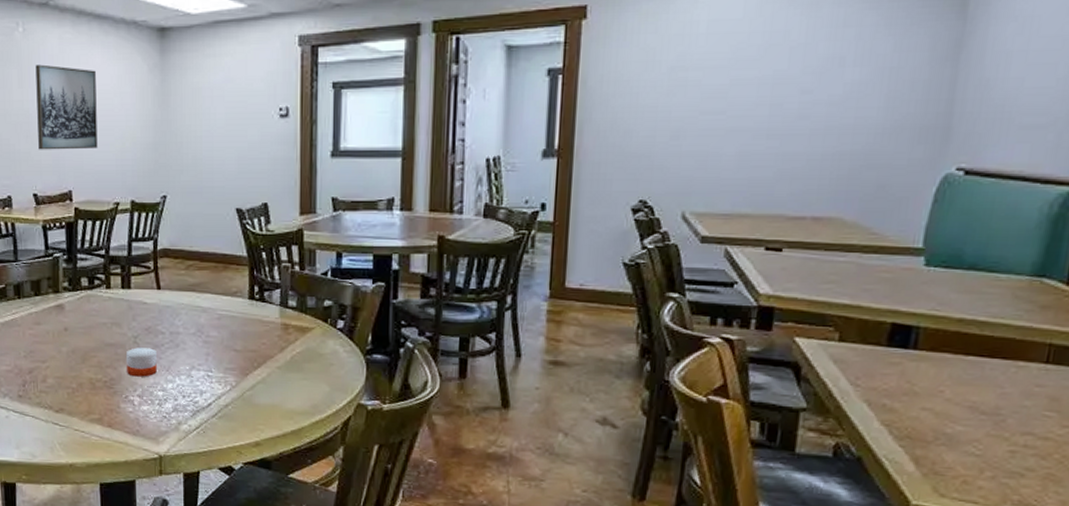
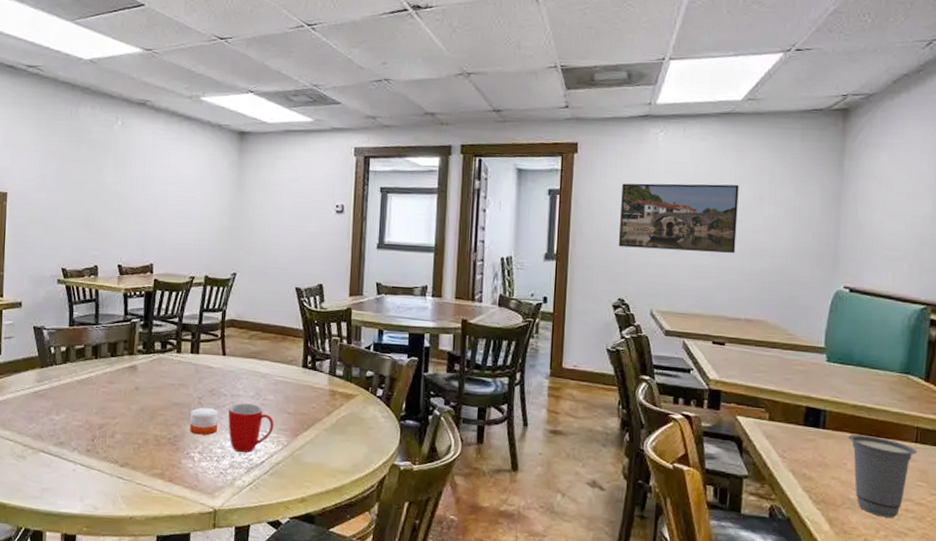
wall art: present [35,64,98,150] -> none [126,153,182,229]
mug: none [168,341,220,395] -> present [228,403,274,453]
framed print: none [641,44,811,135] -> present [619,183,739,253]
cup: none [948,356,1048,456] -> present [848,435,918,518]

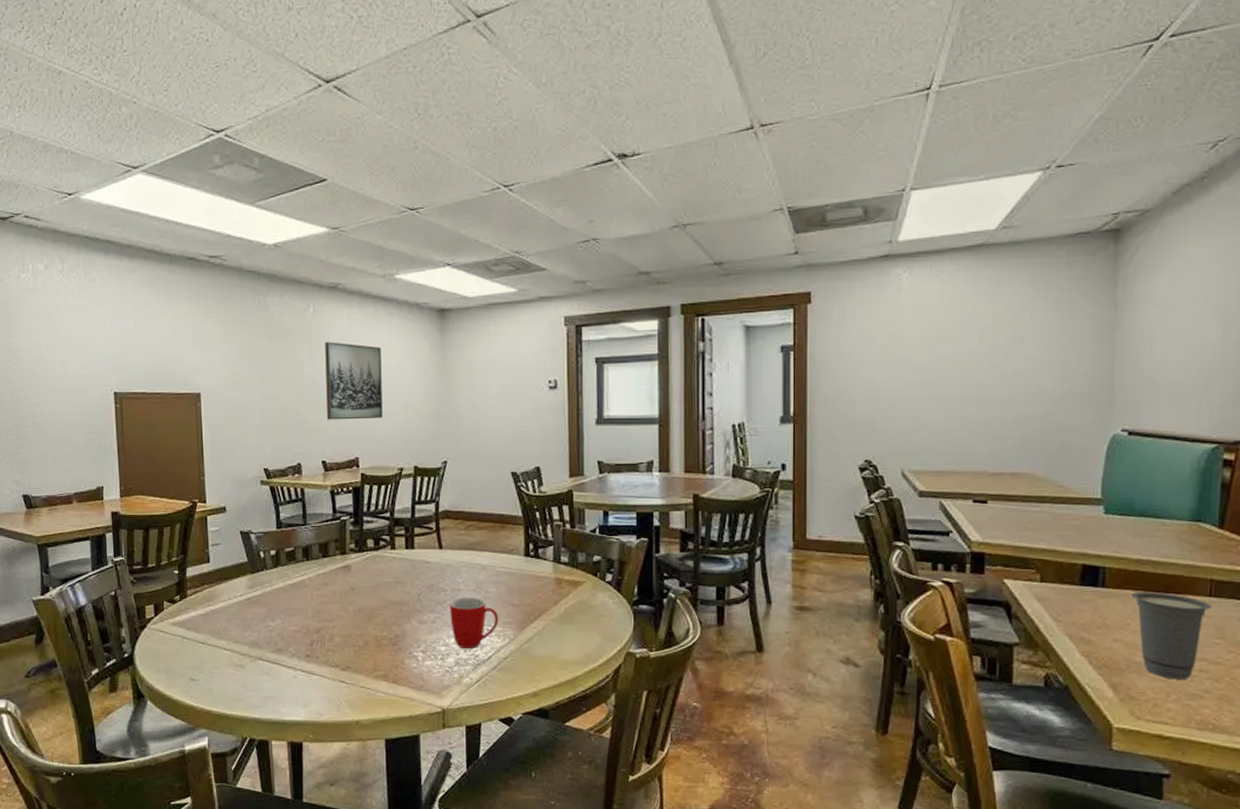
wall art: none [126,153,182,229] -> present [325,342,383,420]
candle: present [190,407,218,435] -> none [410,604,439,633]
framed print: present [619,183,739,253] -> none [863,325,997,403]

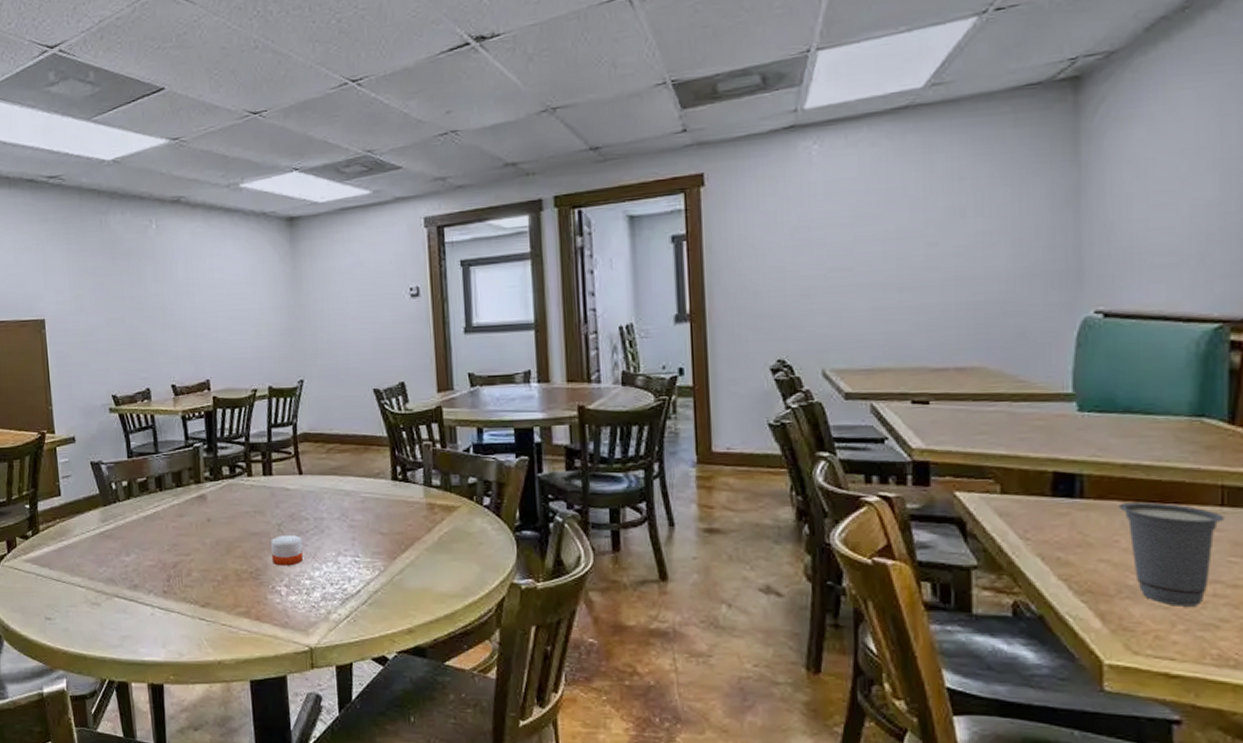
wall art: present [325,342,383,420] -> none [169,258,233,342]
candle: none [410,604,439,633] -> present [271,534,303,566]
mug: present [450,598,499,649] -> none [313,526,367,583]

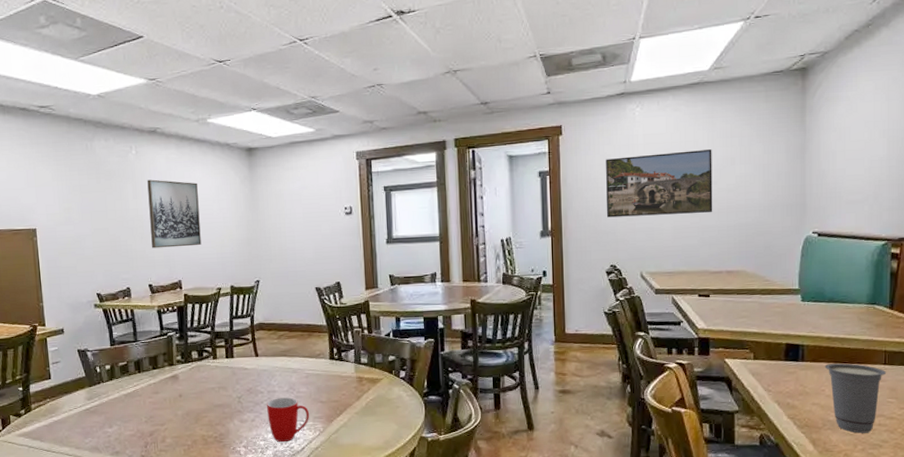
wall art: none [169,258,233,342] -> present [147,179,201,249]
candle: present [271,534,303,566] -> none [232,405,258,431]
mug: none [313,526,367,583] -> present [267,397,310,443]
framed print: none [768,198,933,296] -> present [606,149,713,218]

